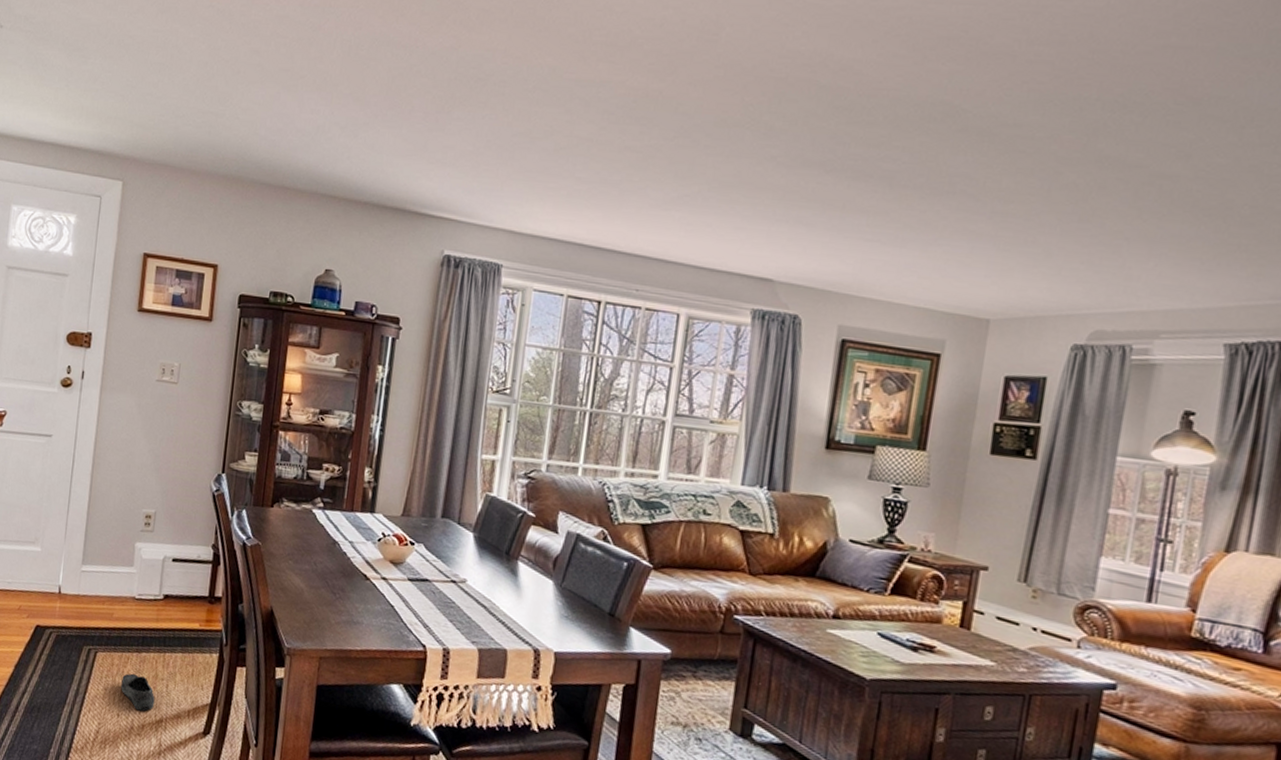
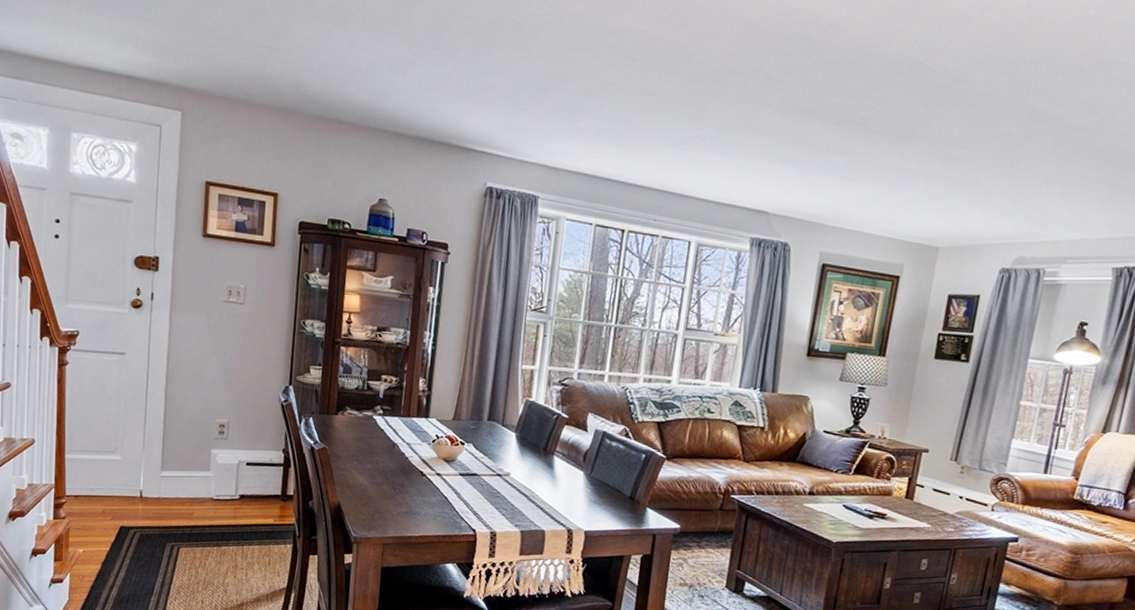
shoe: present [121,673,155,712] -> none [204,565,236,597]

